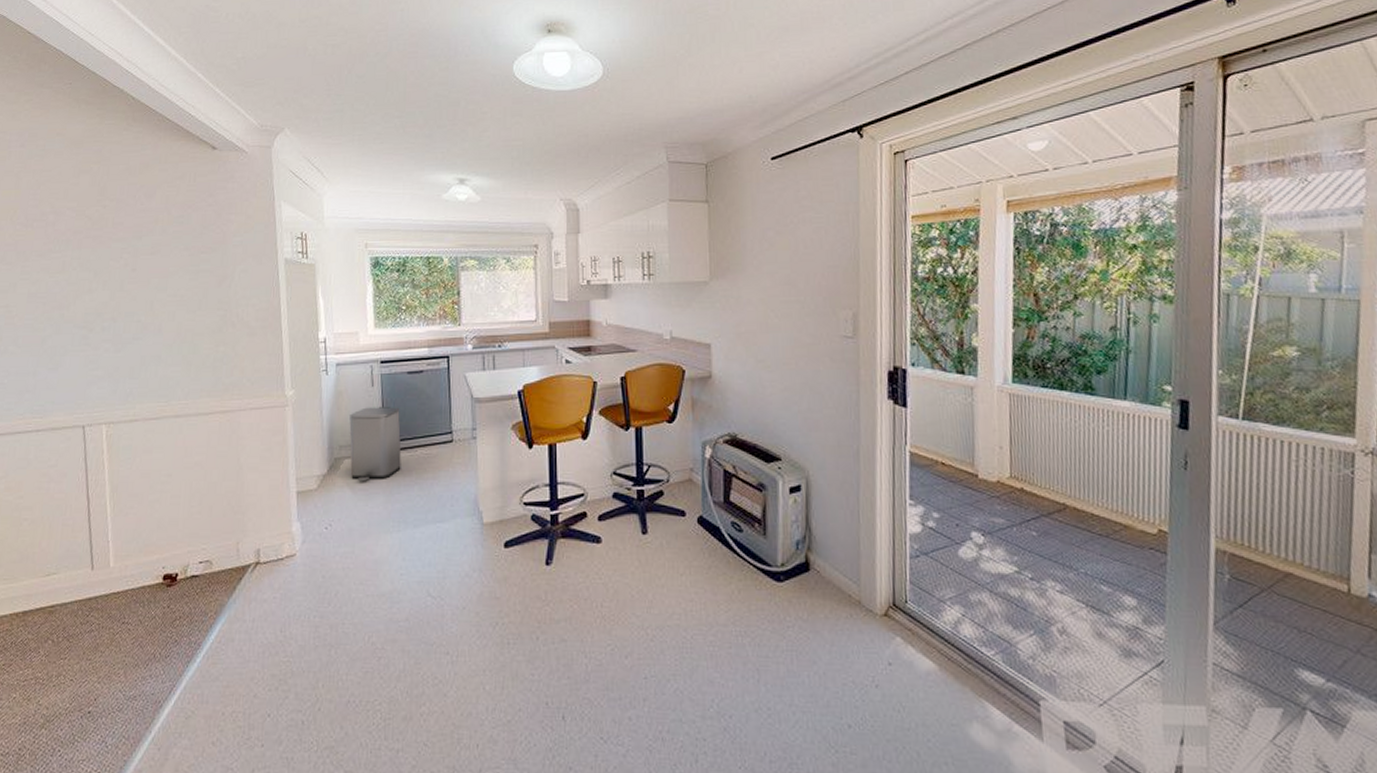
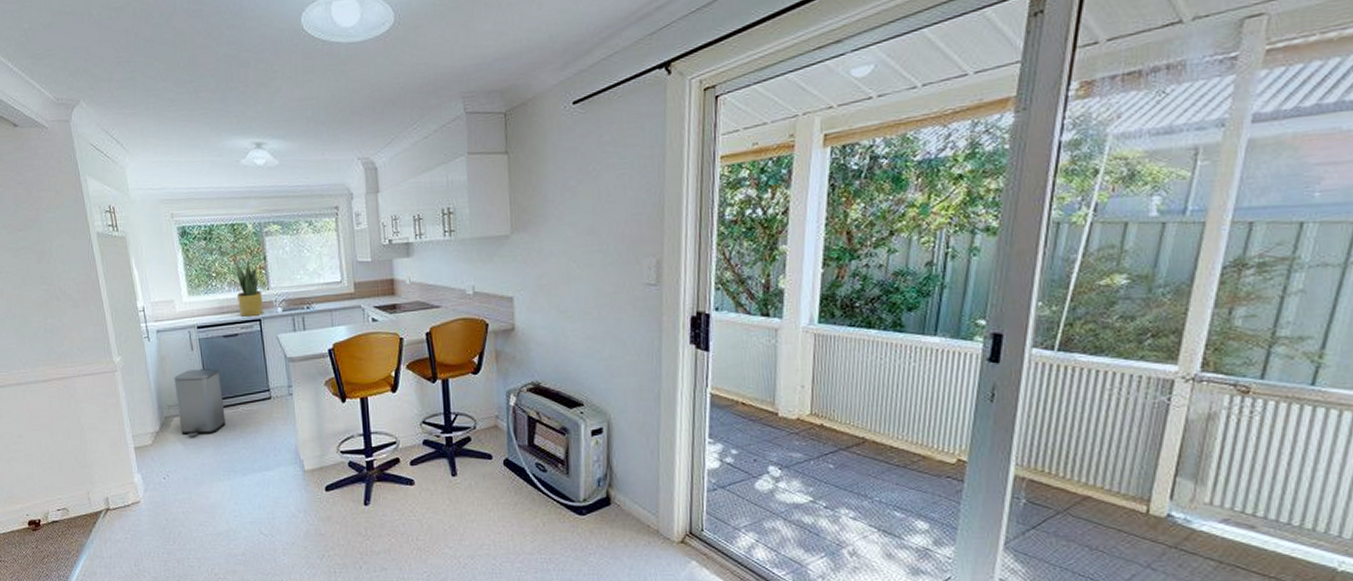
planter: none [423,294,453,354] -> present [232,259,264,318]

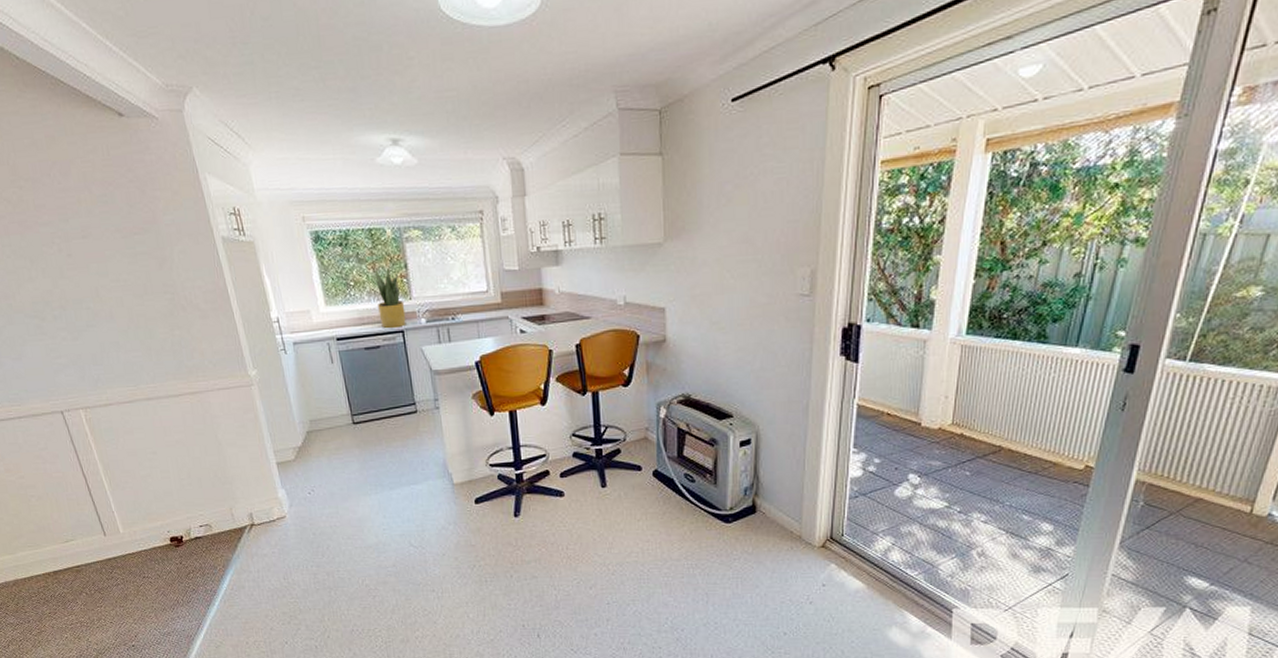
pedal bin: present [174,368,226,436] -> none [314,382,371,451]

